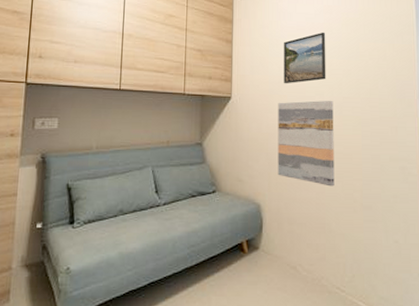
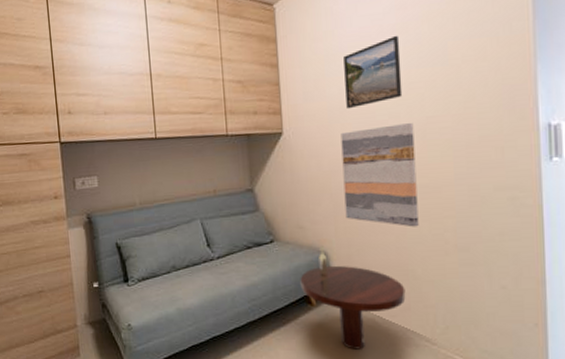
coffee table: none [235,198,322,296] -> present [300,246,406,350]

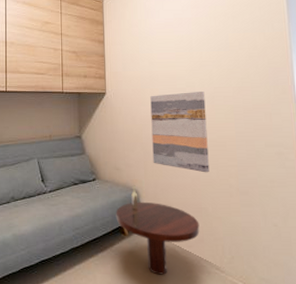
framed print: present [343,35,403,110] -> none [153,26,197,78]

